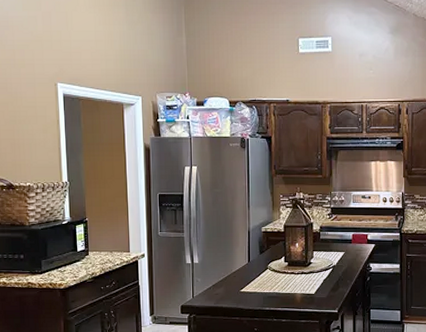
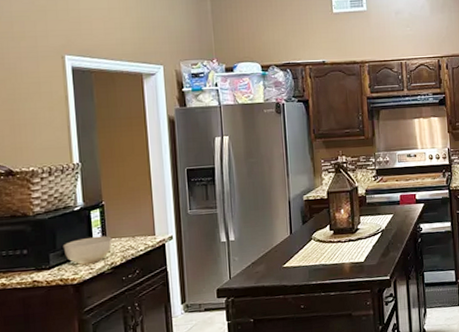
bowl: none [52,248,93,272] -> present [62,235,112,265]

